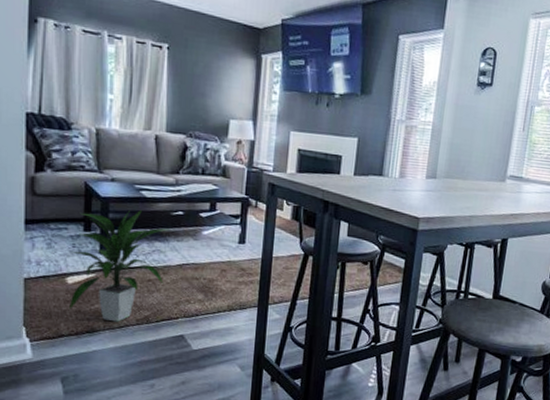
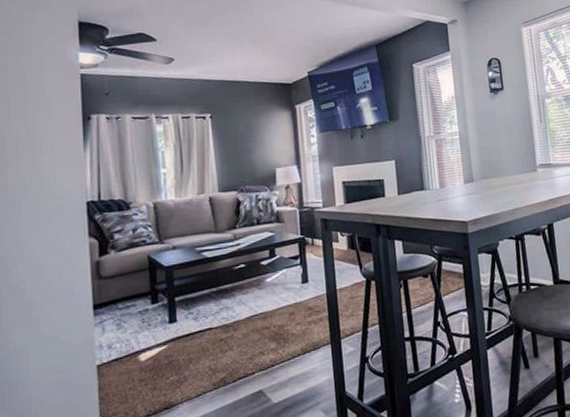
indoor plant: present [69,209,170,322] -> none [141,270,236,392]

